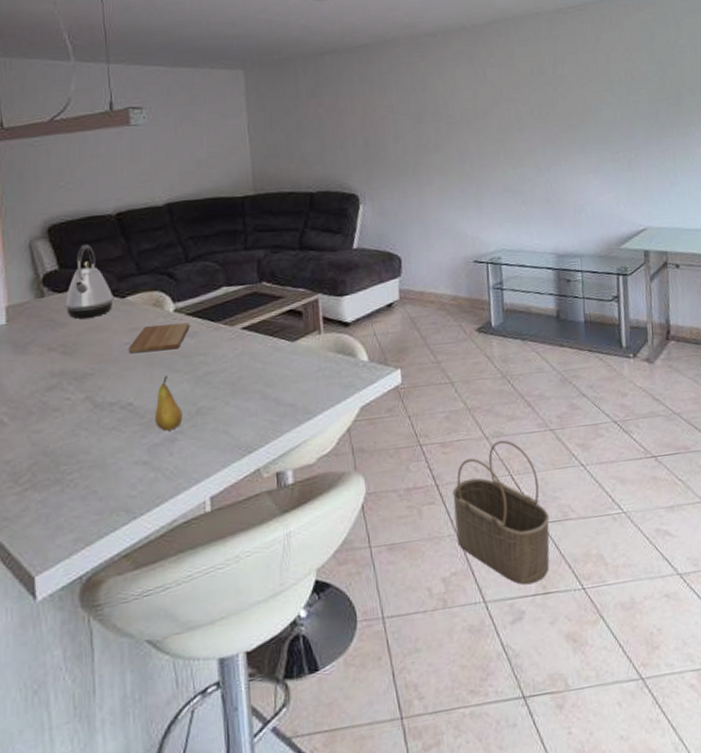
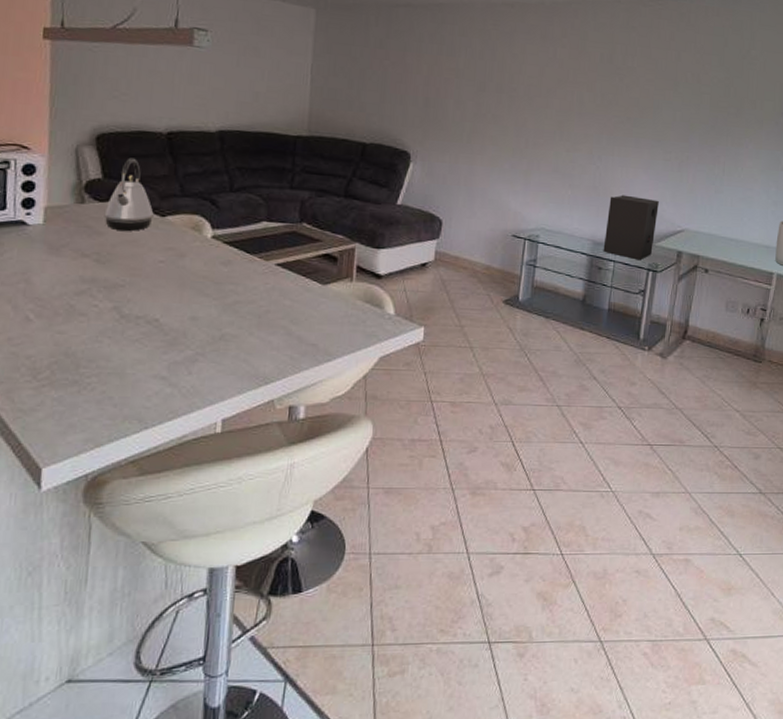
cutting board: present [128,323,190,353] -> none [161,248,226,275]
fruit: present [155,376,183,431] -> none [178,298,207,351]
wicker basket: present [452,440,550,585] -> none [451,408,542,543]
speaker: none [565,202,619,267] -> present [603,195,659,261]

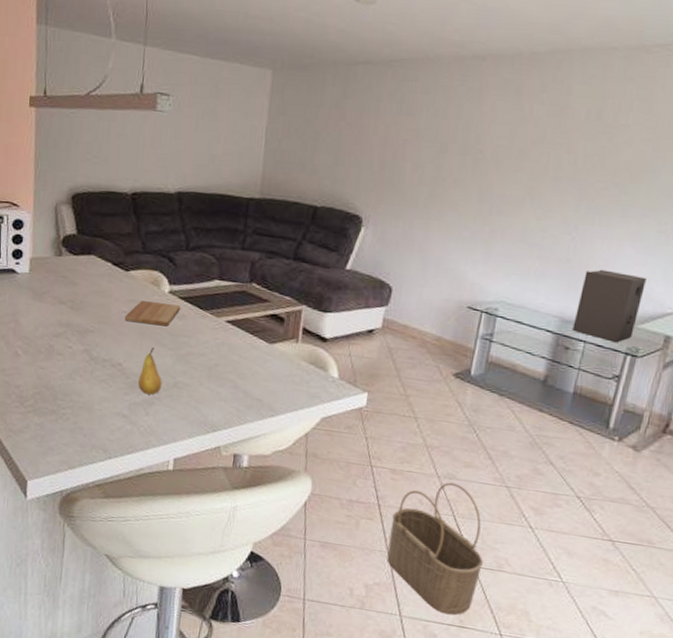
kettle: present [104,158,154,231] -> none [77,216,119,283]
cutting board: none [161,248,226,275] -> present [124,301,181,327]
fruit: none [178,298,207,351] -> present [138,347,162,395]
wicker basket: none [451,408,542,543] -> present [387,482,483,615]

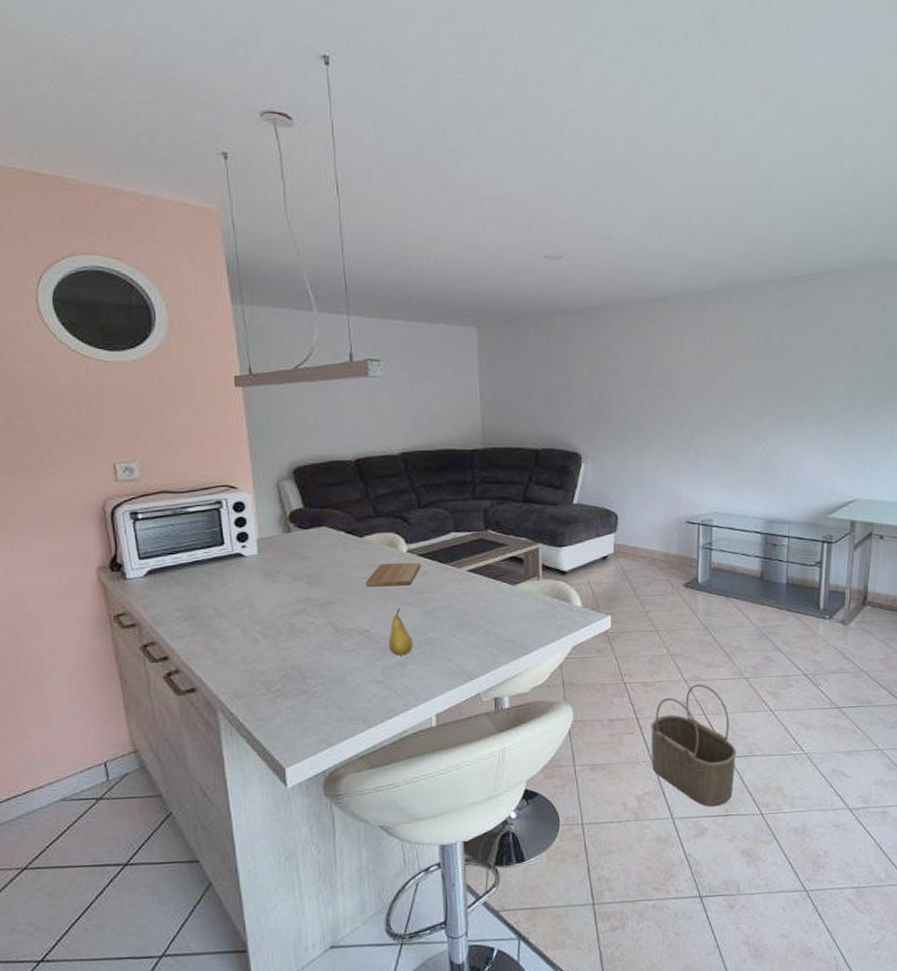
speaker: present [572,269,647,343] -> none [776,471,828,534]

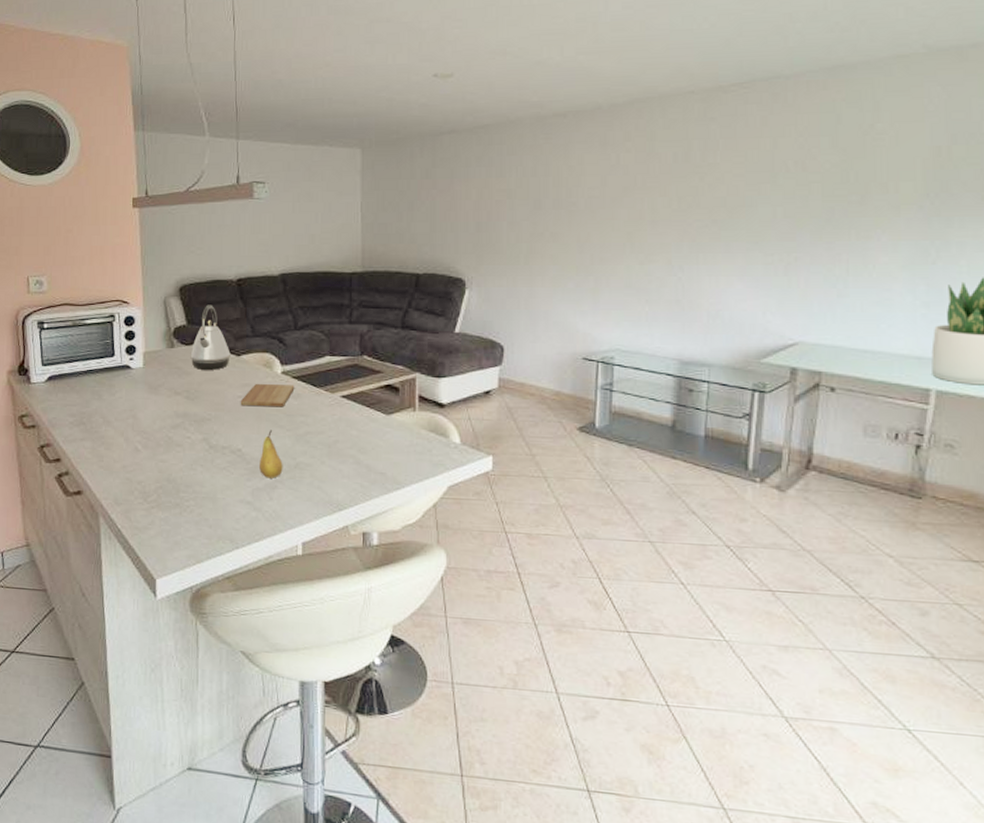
kettle: none [309,486,353,553] -> present [190,305,231,370]
wicker basket: present [651,684,736,807] -> none [534,542,637,688]

